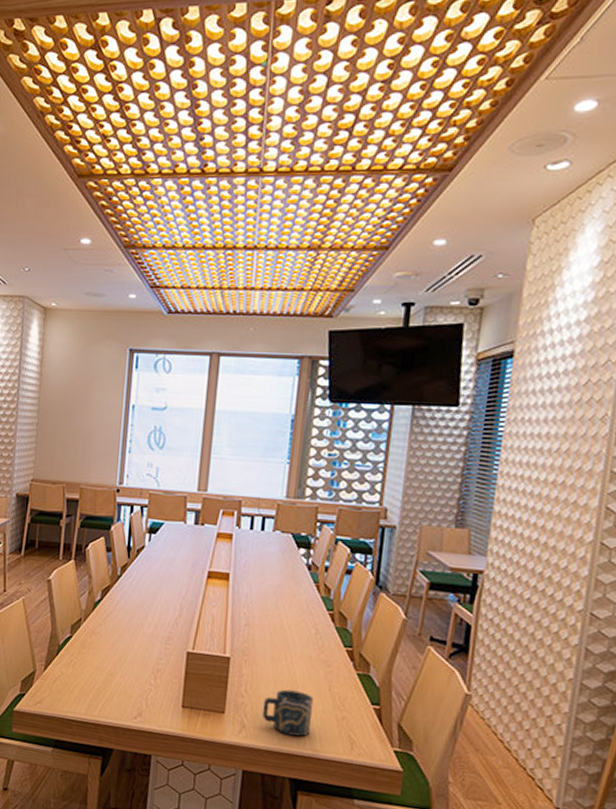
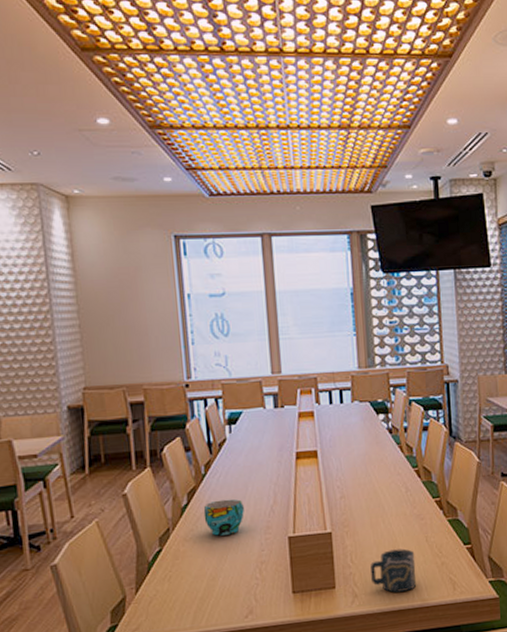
cup: none [112,602,150,637] -> present [203,499,244,536]

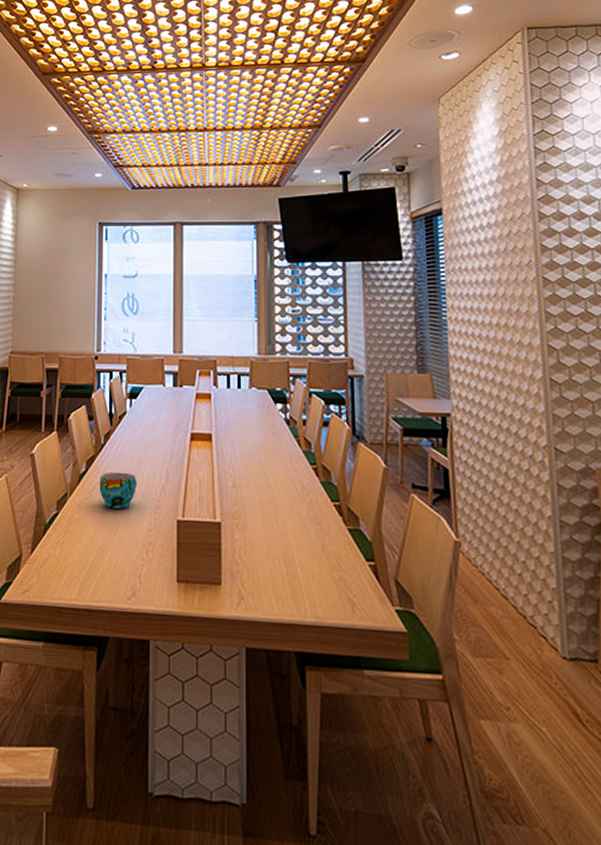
cup: present [370,548,417,593] -> none [260,552,310,603]

